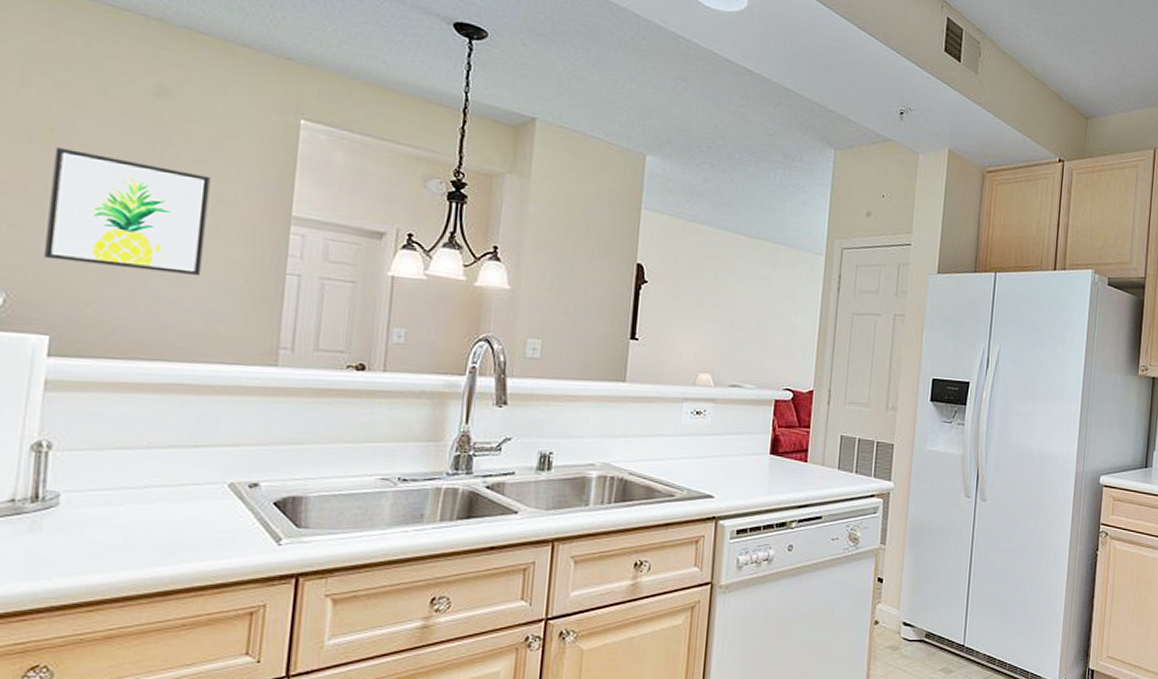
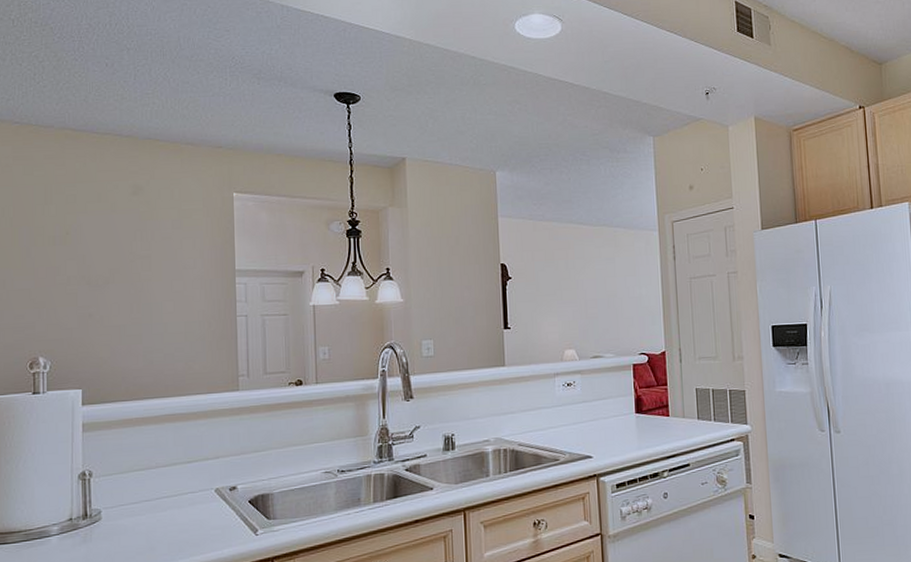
wall art: present [45,148,210,275] -> none [72,245,178,331]

